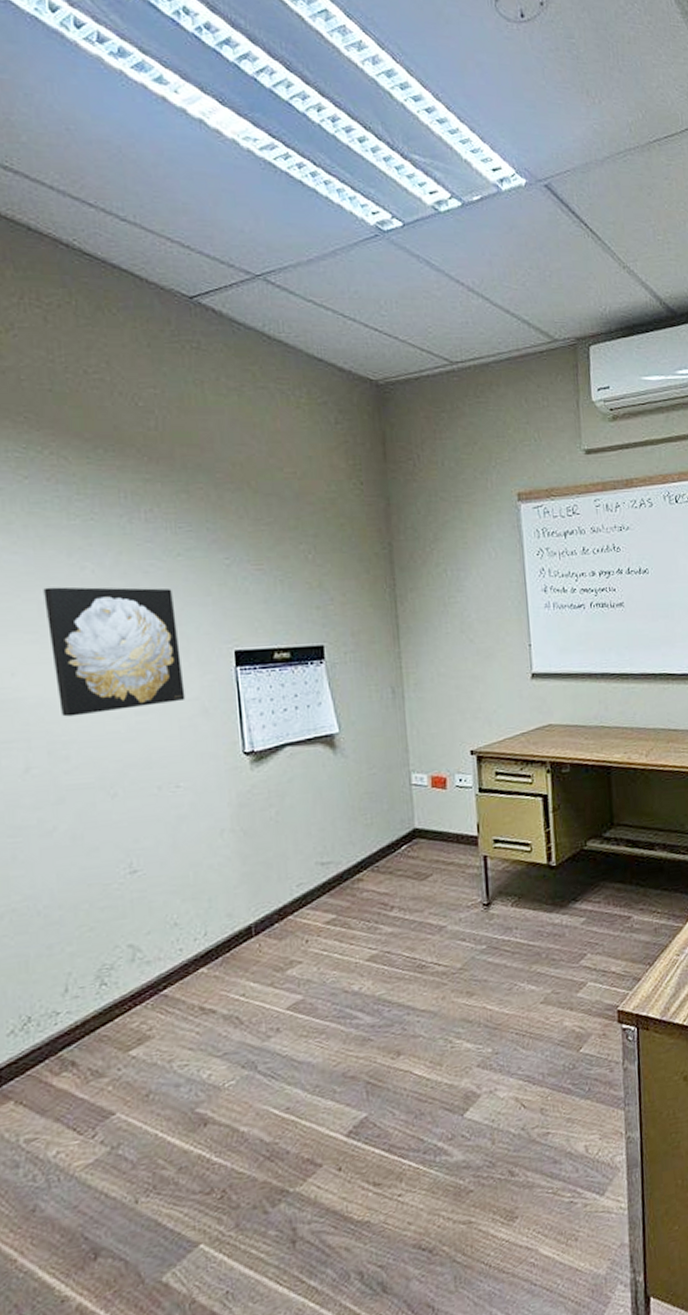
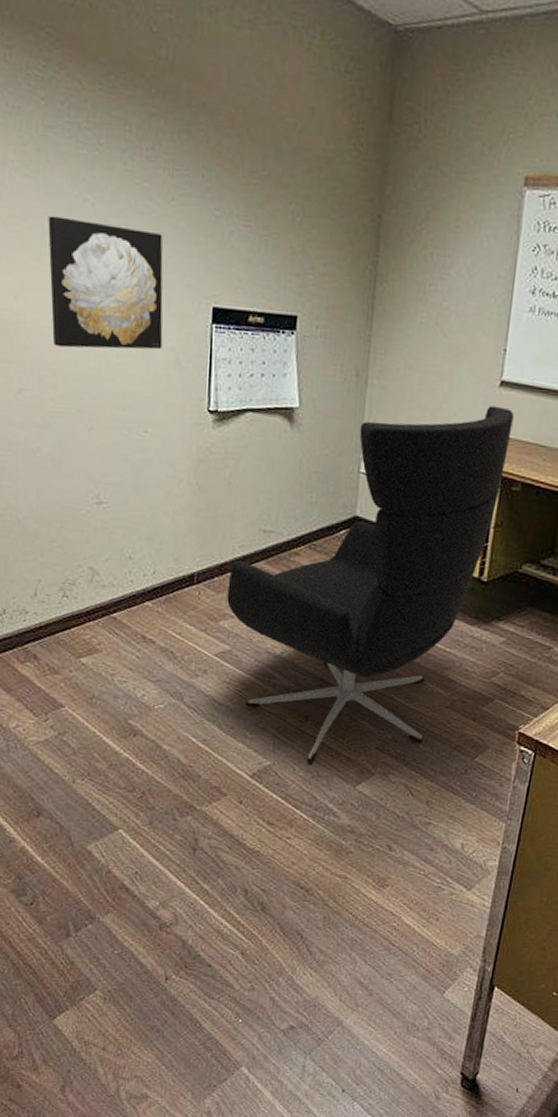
office chair: none [290,697,552,1103] -> present [227,405,514,763]

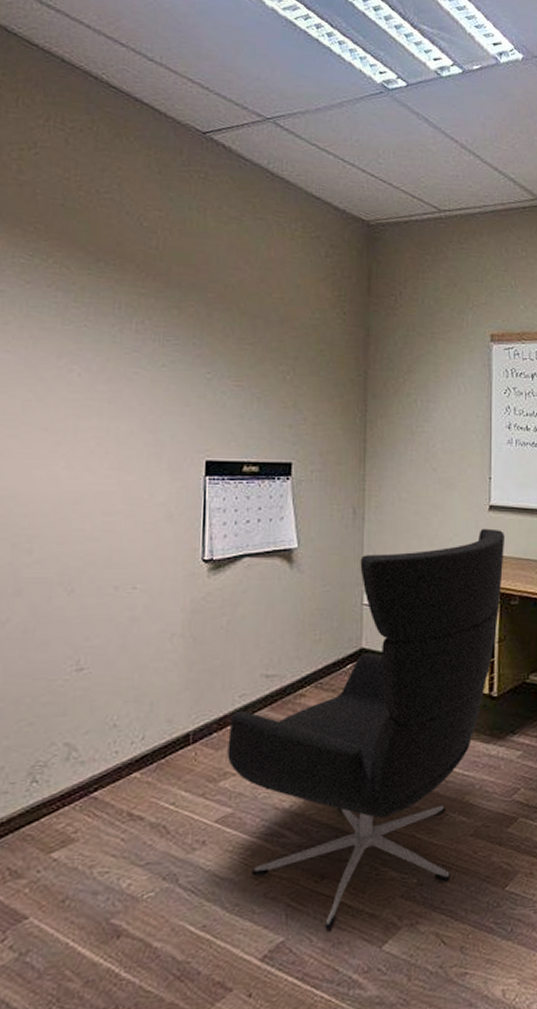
wall art: present [48,215,163,350] -> none [29,386,154,511]

